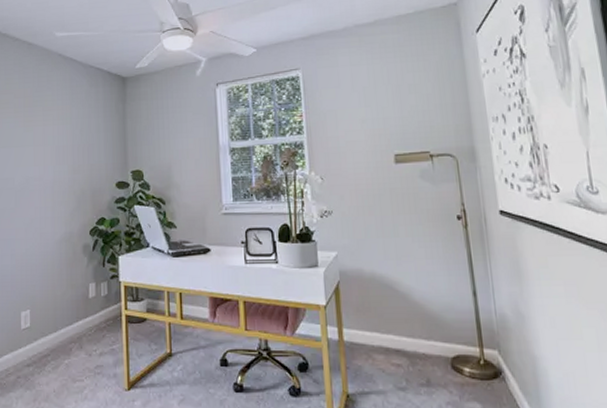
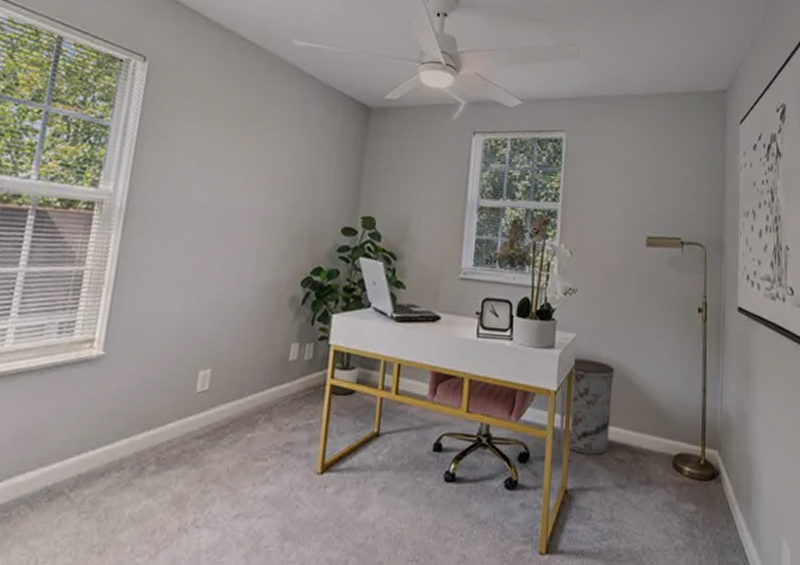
trash can: none [330,274,384,361] -> present [559,358,615,455]

